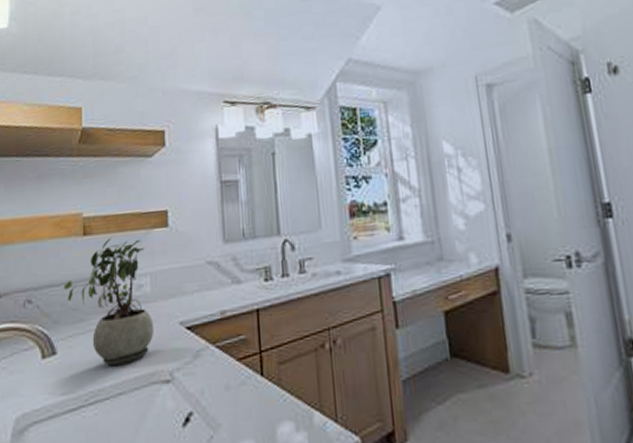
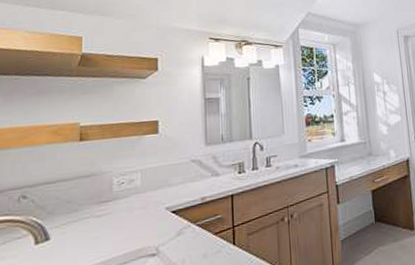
potted plant: present [63,237,155,366] -> none [59,142,143,246]

